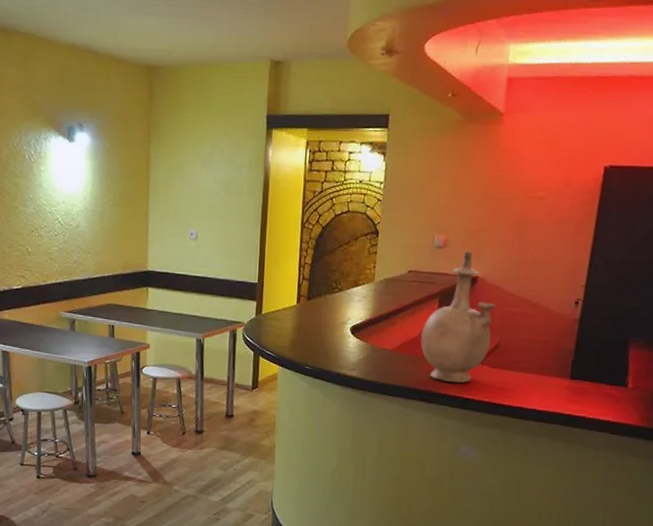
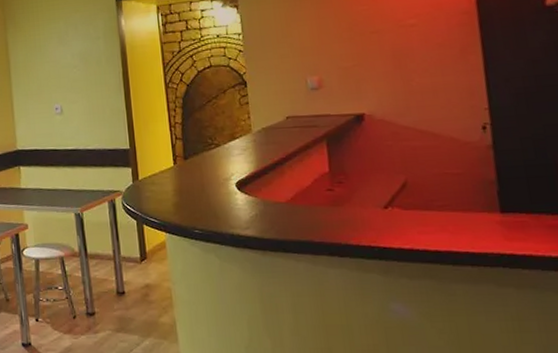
vase: present [421,251,495,383] -> none [315,88,396,232]

